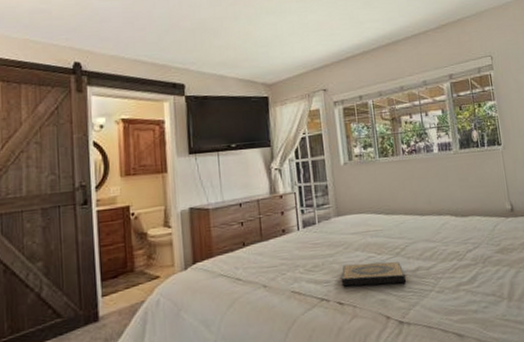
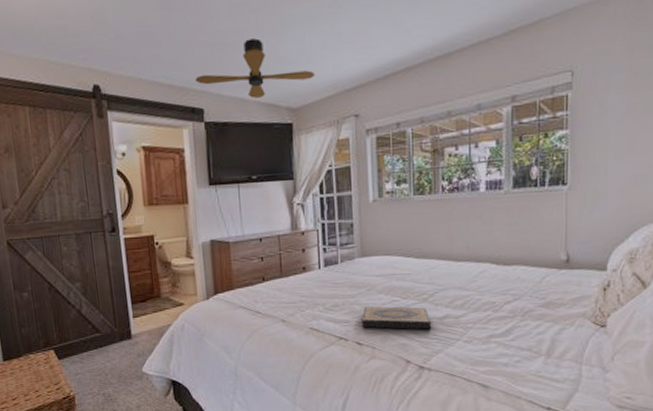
ceiling fan: none [176,25,287,75] -> present [195,38,315,98]

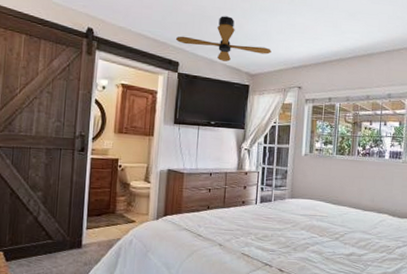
hardback book: present [361,306,431,330] -> none [285,239,340,264]

